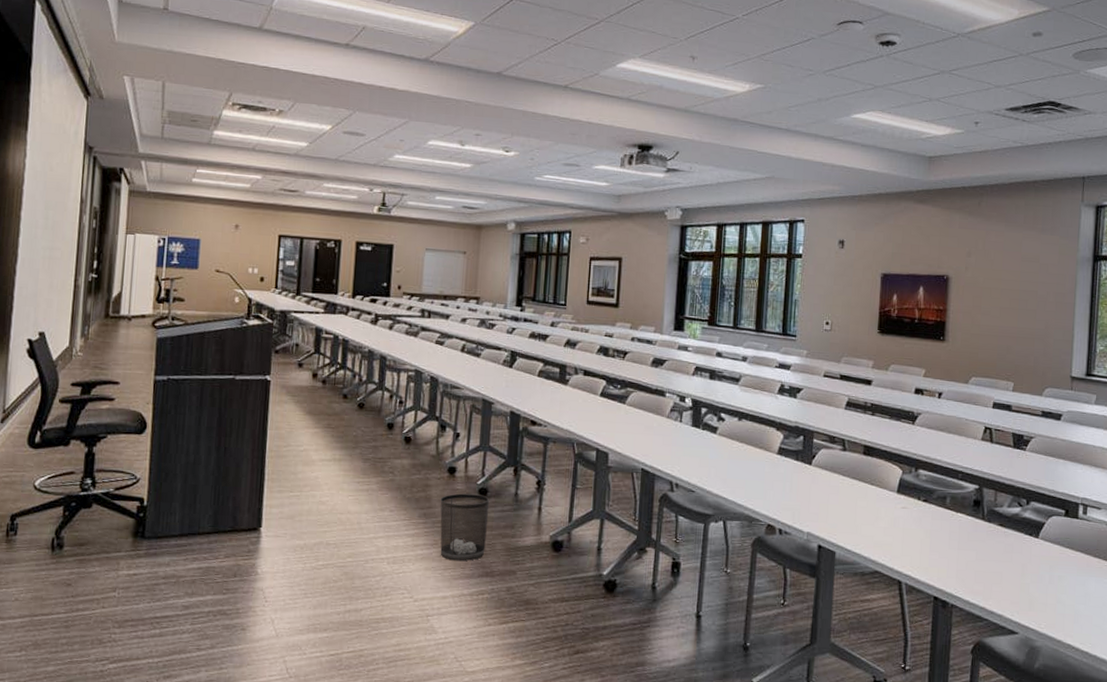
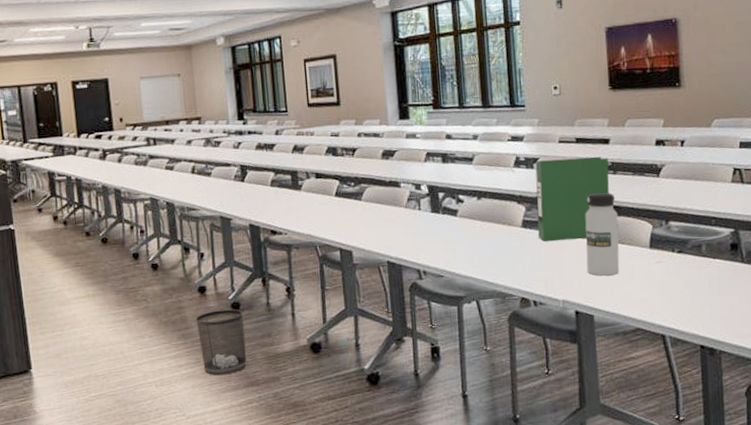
binder: none [791,391,869,475] -> present [535,156,610,241]
water bottle: none [835,430,871,515] -> present [585,192,620,276]

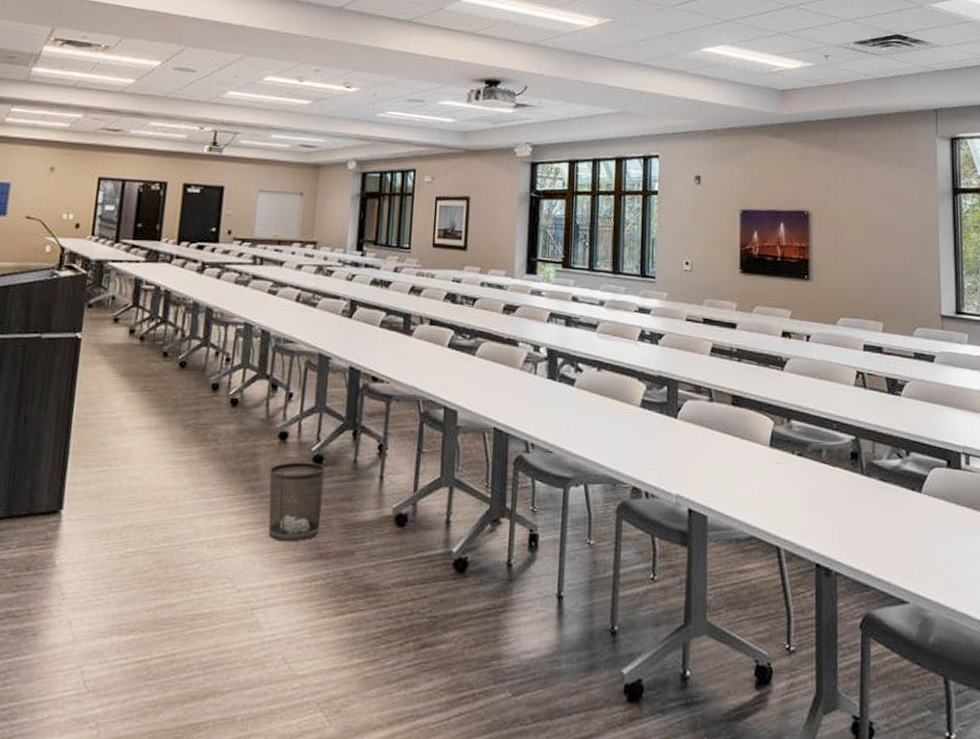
binder: present [535,156,610,241] -> none [656,337,734,429]
water bottle: present [585,192,620,276] -> none [704,379,740,472]

